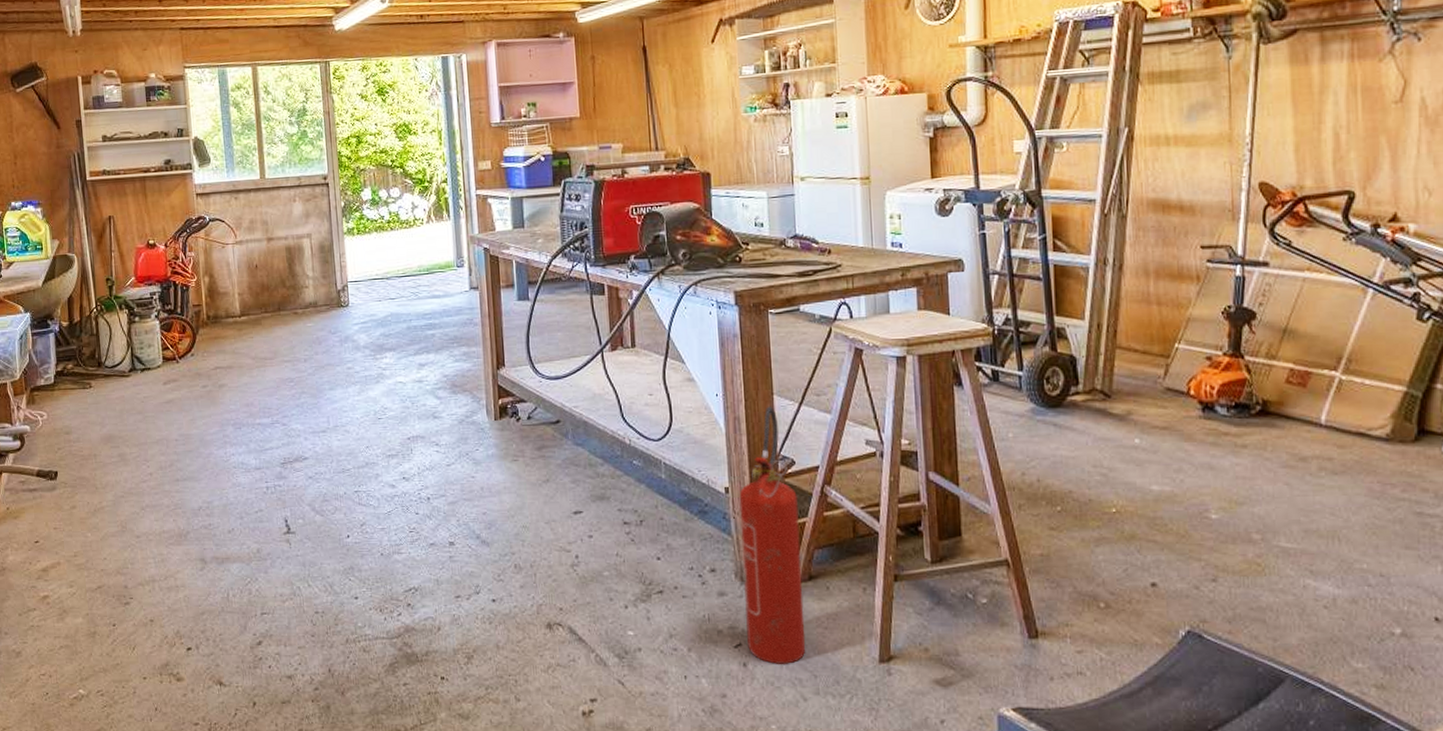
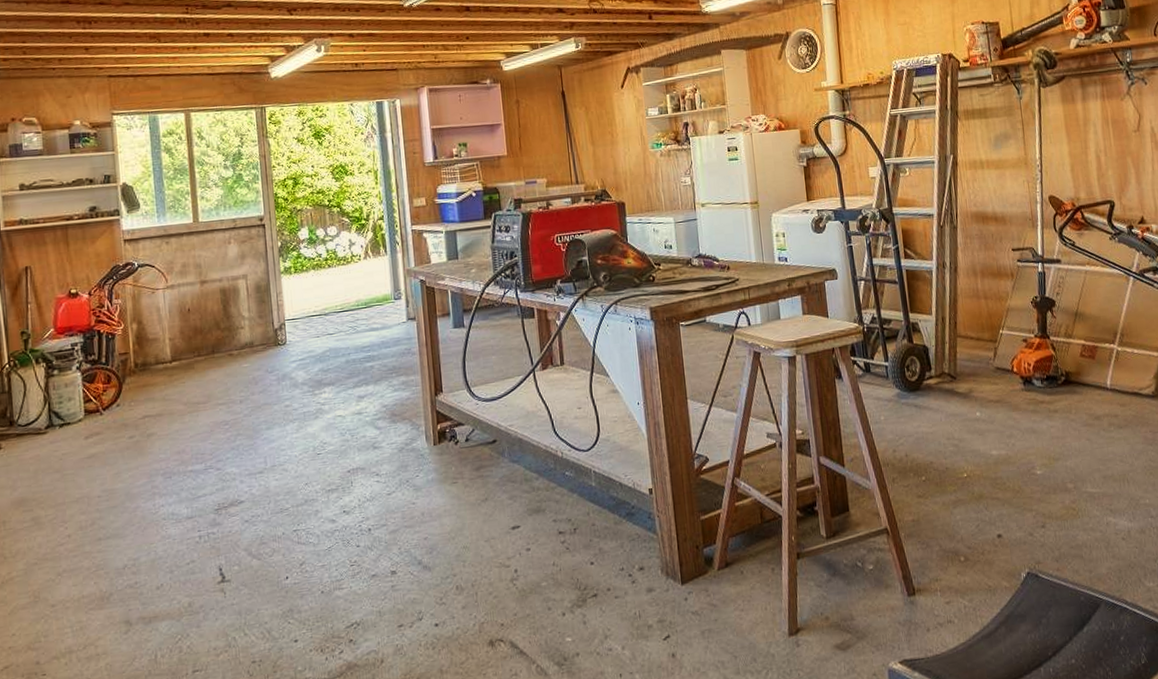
fire extinguisher: present [739,406,806,665] -> none [661,409,726,651]

